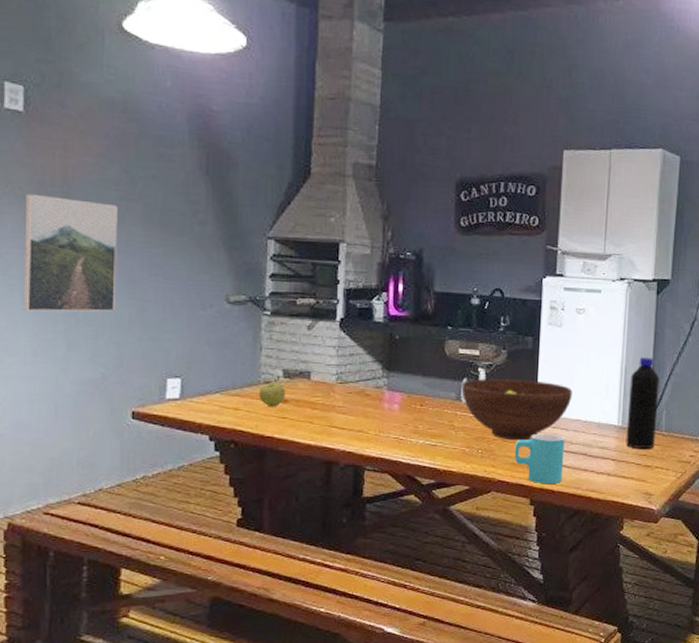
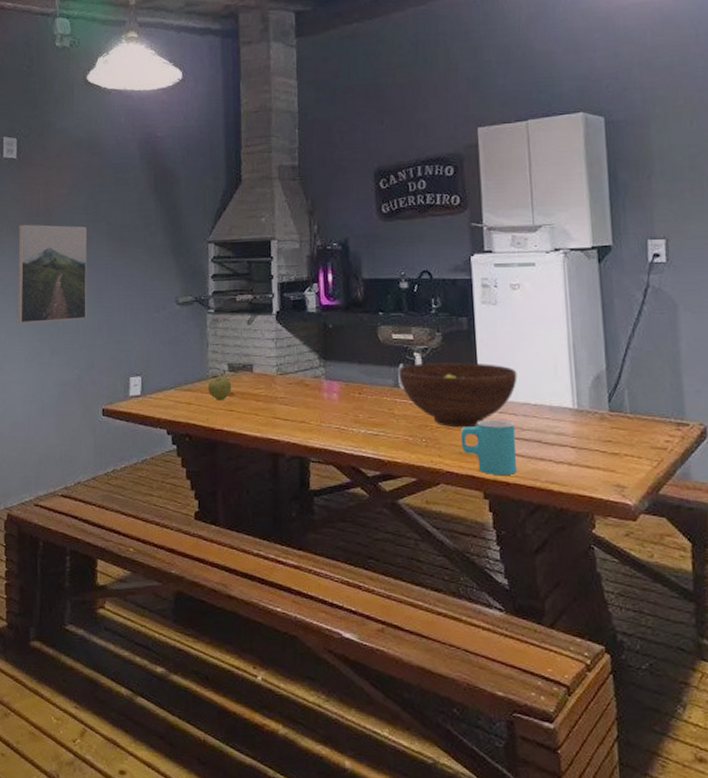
bottle: present [625,357,660,448] -> none [580,331,620,433]

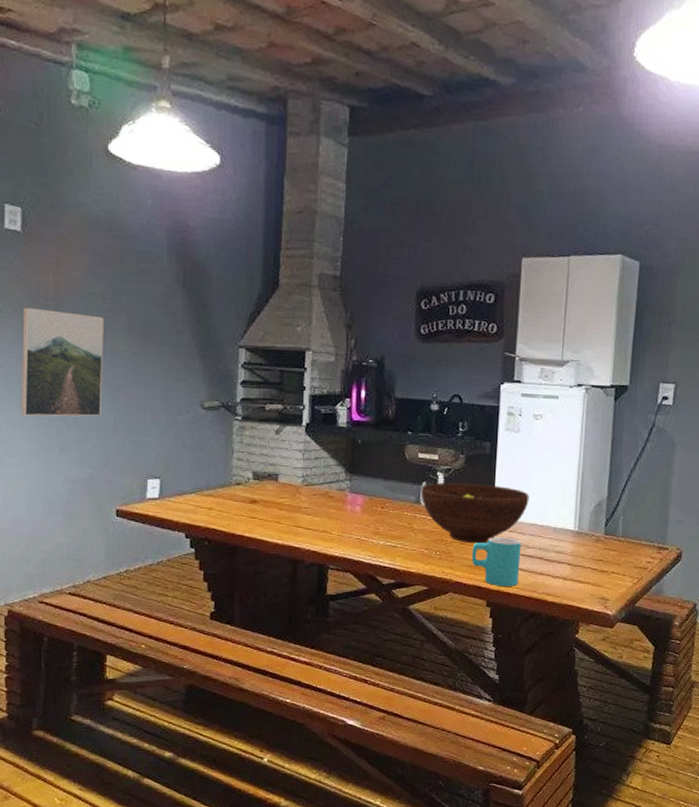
apple: present [208,376,232,401] -> none [231,483,256,508]

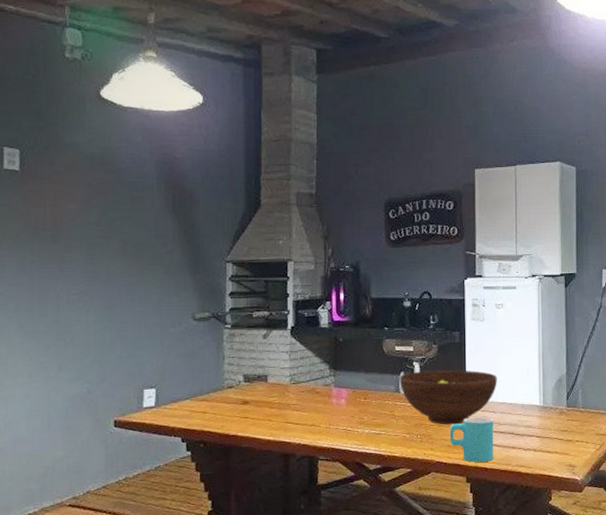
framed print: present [20,307,104,417] -> none [20,238,99,339]

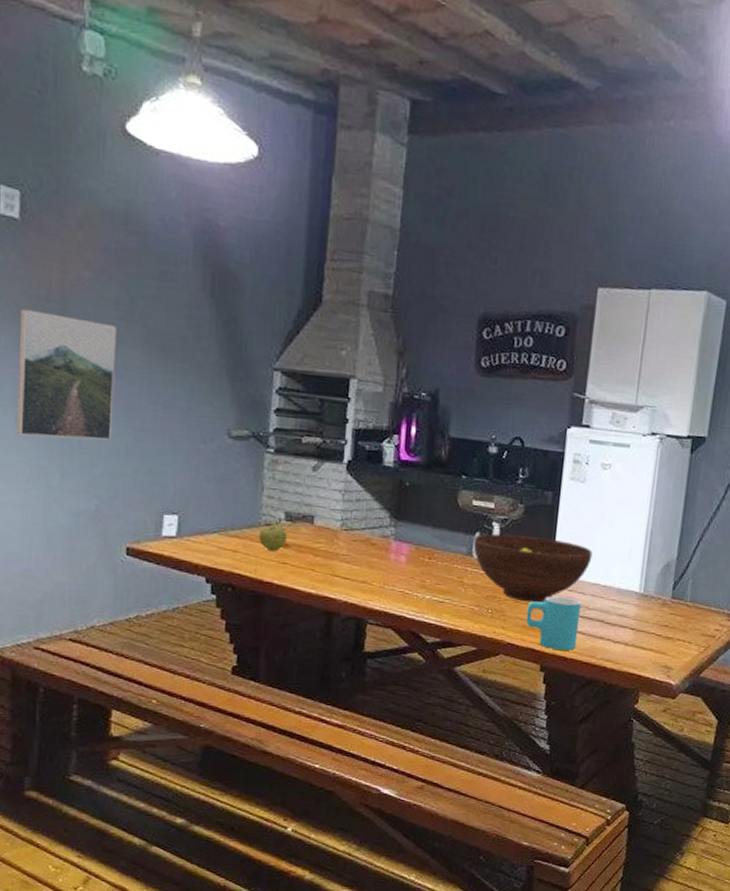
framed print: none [20,238,99,339] -> present [15,308,116,440]
apple: none [224,386,247,409] -> present [259,524,288,552]

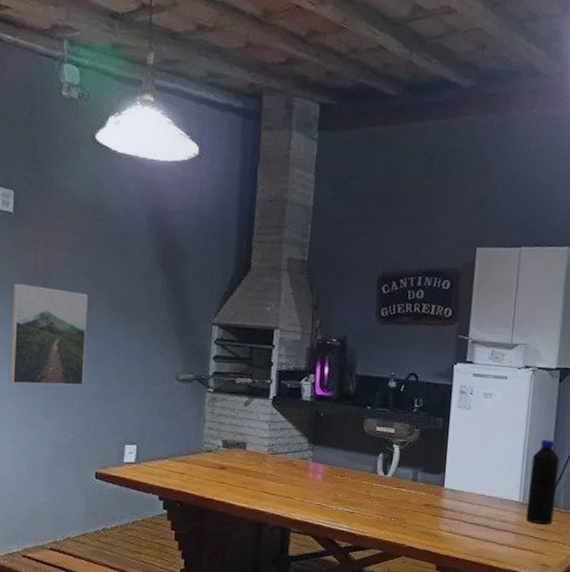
apple: present [259,524,288,552] -> none [202,451,225,473]
fruit bowl: present [473,533,593,603] -> none [377,454,478,512]
cup: present [526,596,582,650] -> none [423,505,470,552]
bottle: none [646,520,688,619] -> present [525,440,560,524]

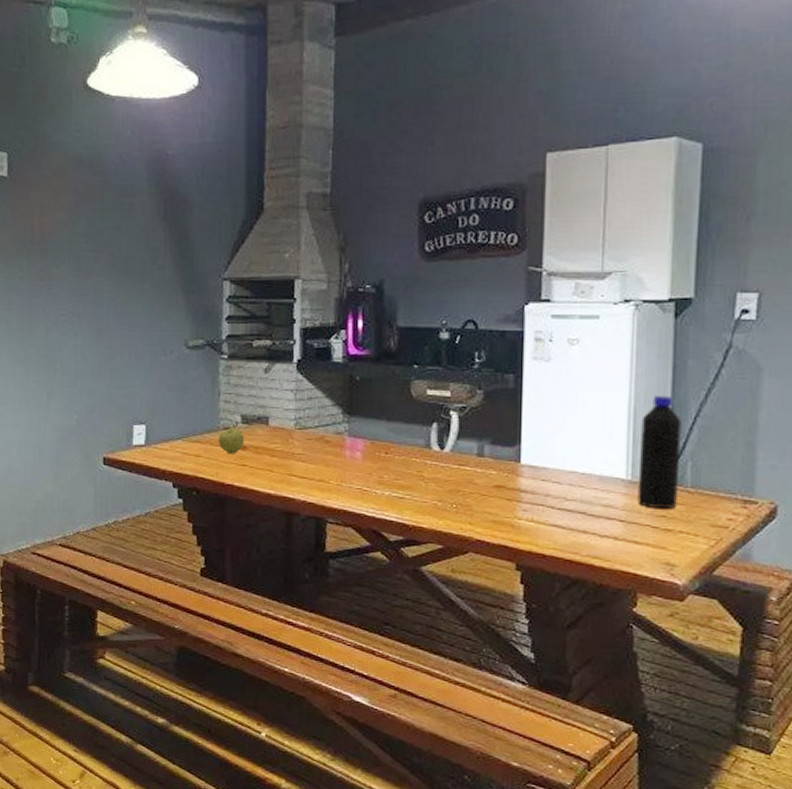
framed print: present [9,283,88,386] -> none [10,252,87,363]
apple: none [202,451,225,473] -> present [219,428,245,454]

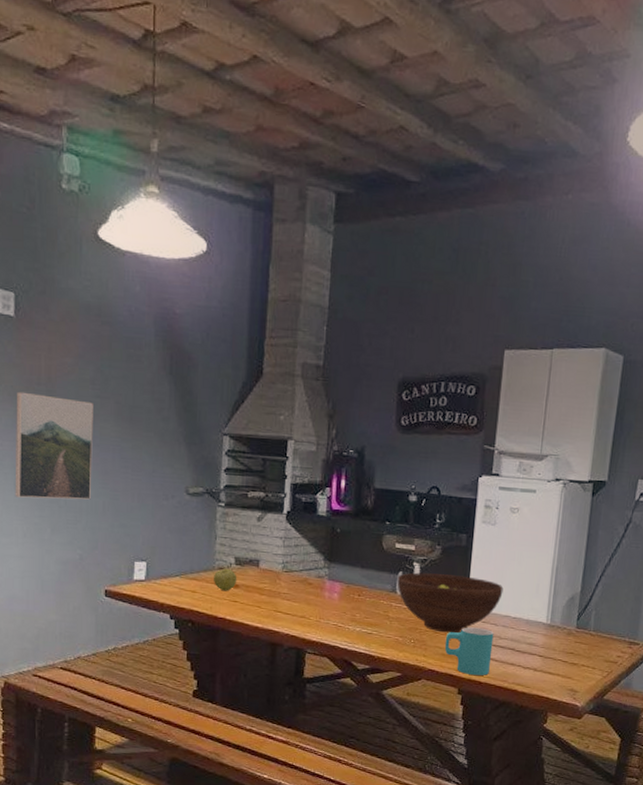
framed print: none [10,252,87,363] -> present [15,391,93,500]
fruit bowl: none [431,423,566,495] -> present [397,572,504,634]
cup: none [495,487,558,547] -> present [444,627,494,675]
bottle: present [637,396,682,508] -> none [553,558,591,647]

